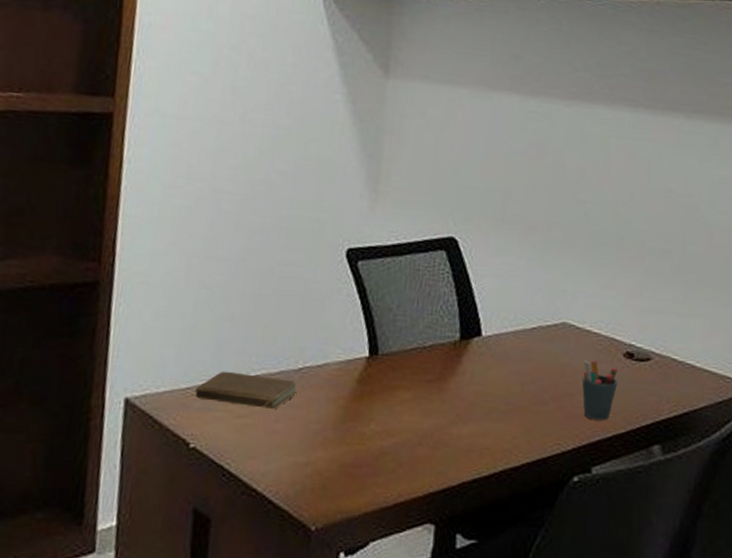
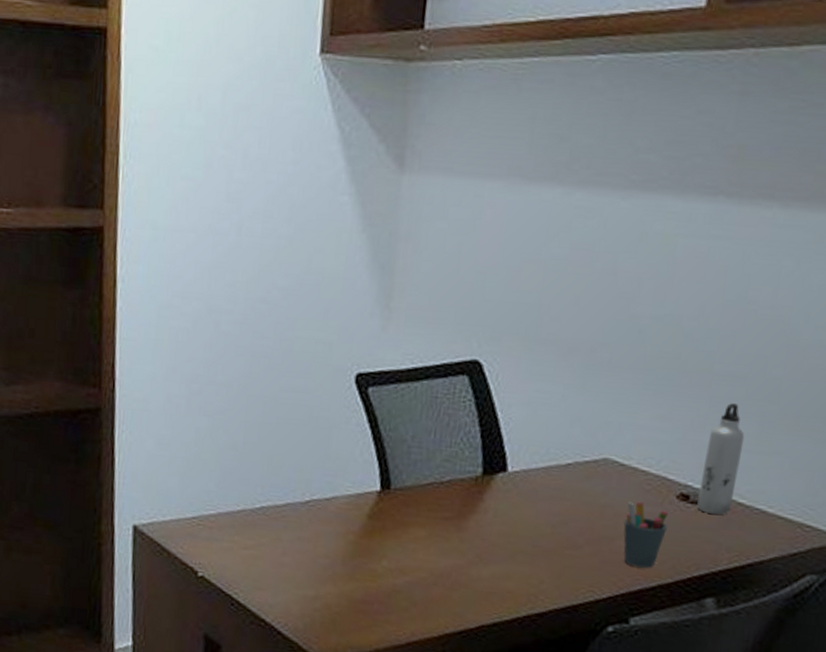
book: present [195,371,297,410] -> none [201,501,305,543]
water bottle: none [640,274,673,370] -> present [697,403,745,515]

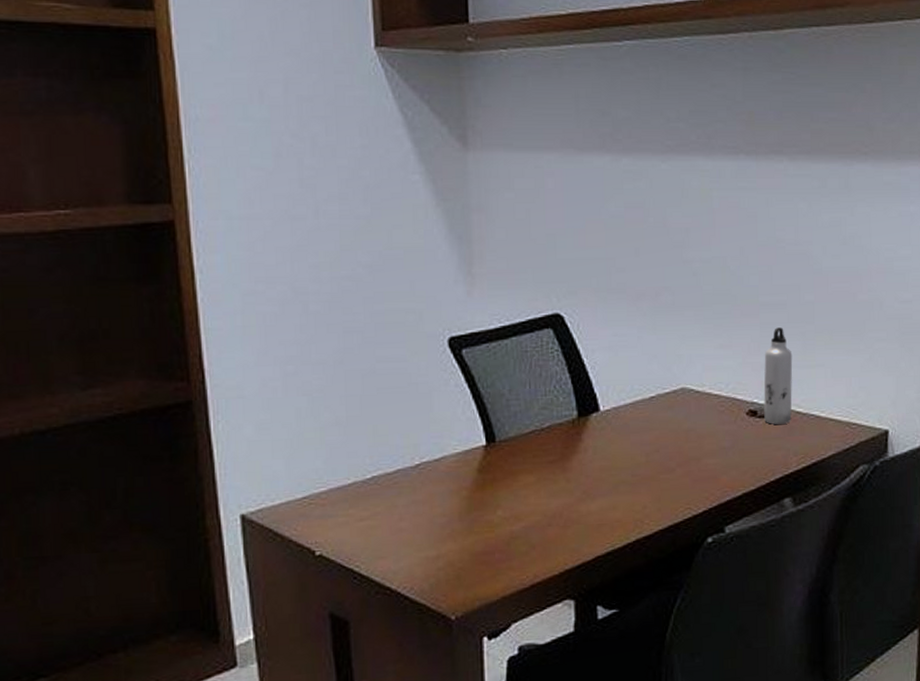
pen holder: present [623,501,669,568] -> none [707,422,743,481]

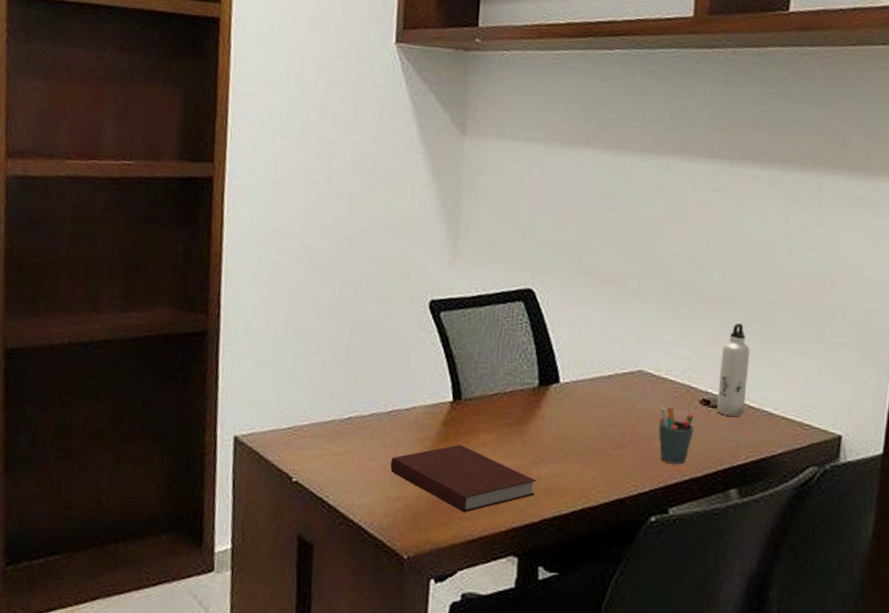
notebook: none [425,491,585,561] -> present [390,445,536,512]
pen holder: none [707,422,743,481] -> present [658,407,695,464]

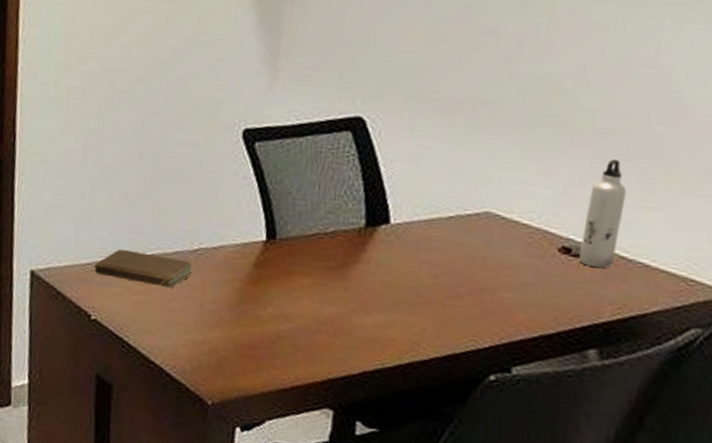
book: none [295,413,388,449] -> present [94,249,193,289]
notebook: present [390,445,536,512] -> none [195,288,358,360]
pen holder: present [658,407,695,464] -> none [505,254,551,319]

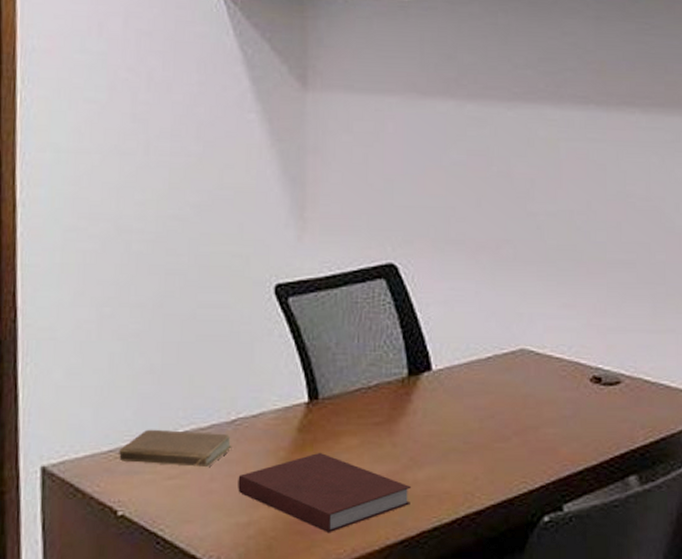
notebook: none [195,288,358,360] -> present [238,453,411,532]
water bottle: present [579,159,627,268] -> none [609,288,641,393]

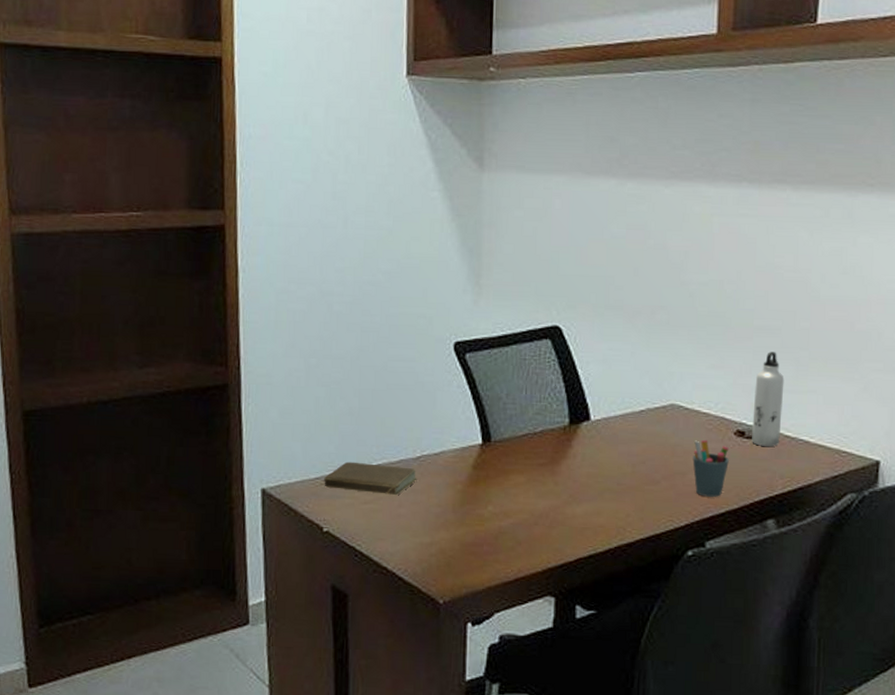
notebook: present [238,453,411,532] -> none [422,487,570,555]
pen holder: none [546,388,585,453] -> present [692,439,729,497]
water bottle: none [609,288,641,393] -> present [752,352,785,446]

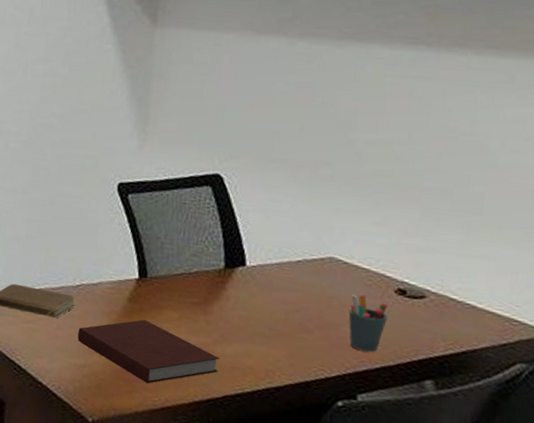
notebook: none [422,487,570,555] -> present [77,320,219,383]
water bottle: present [752,352,785,446] -> none [413,214,453,308]

